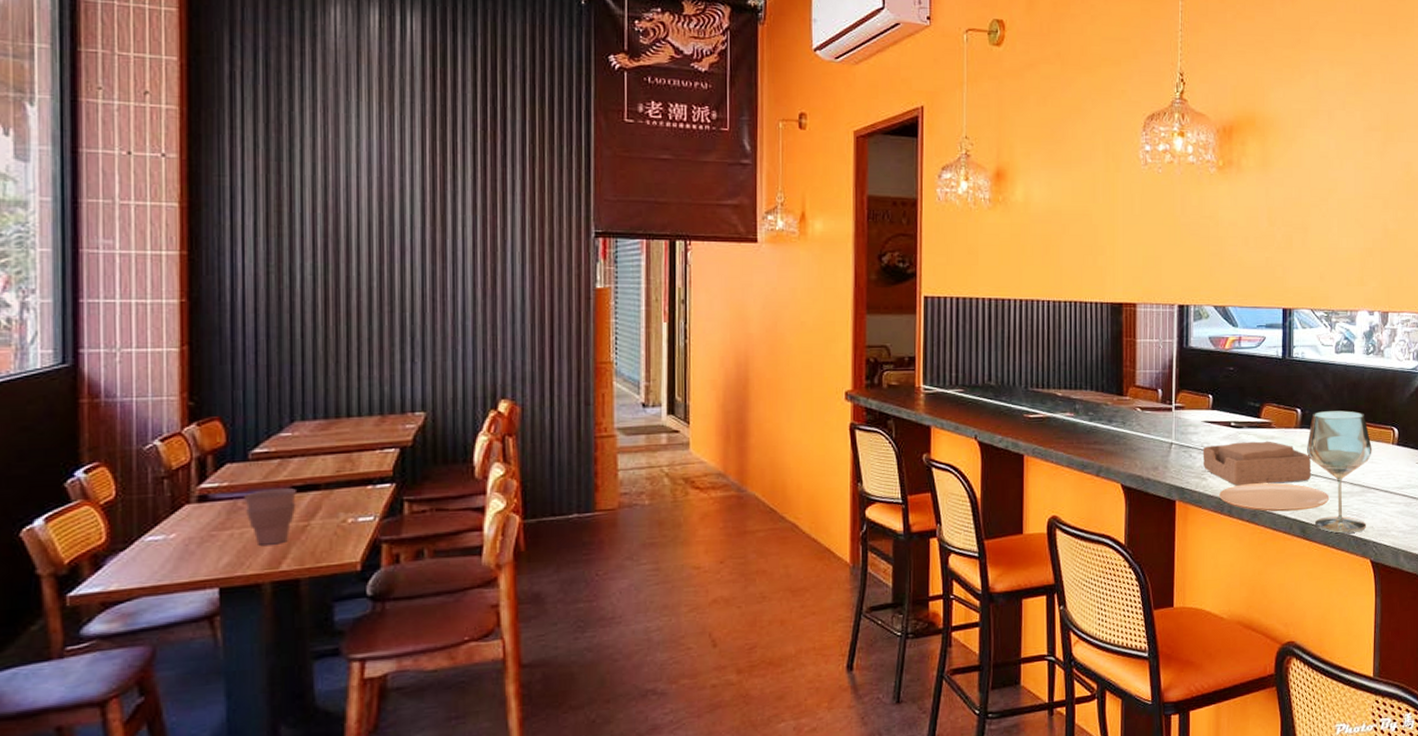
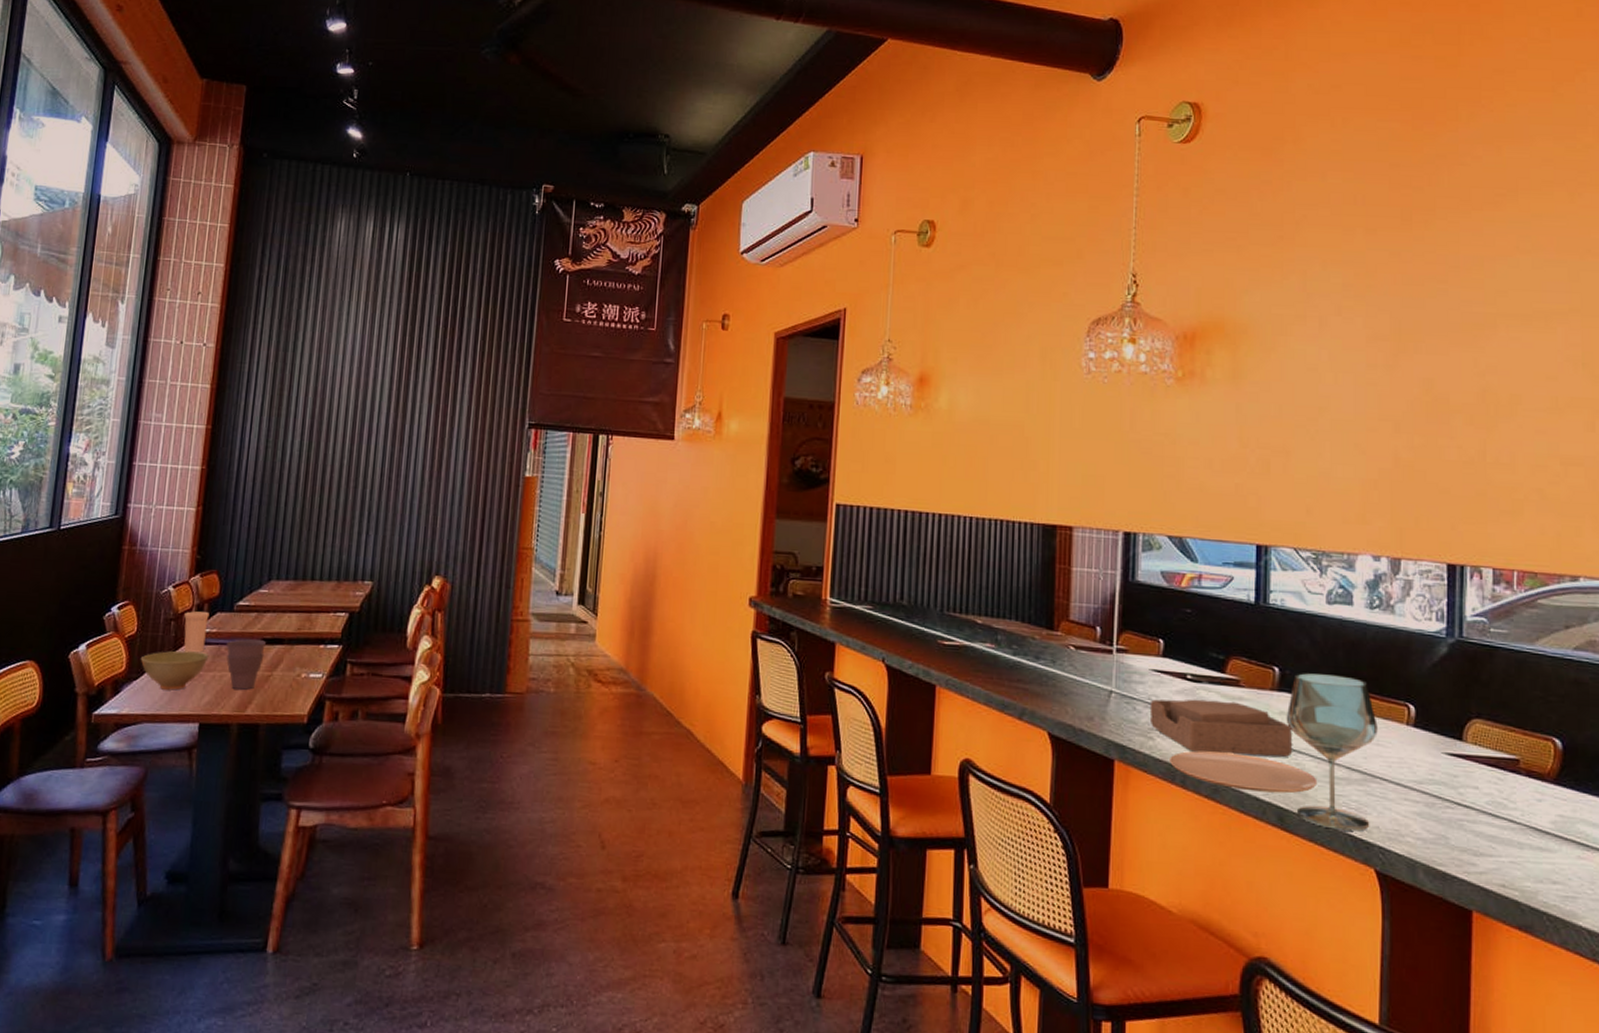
bowl: none [126,509,222,557] -> present [140,650,209,691]
cup: none [181,465,216,512] -> present [184,611,210,653]

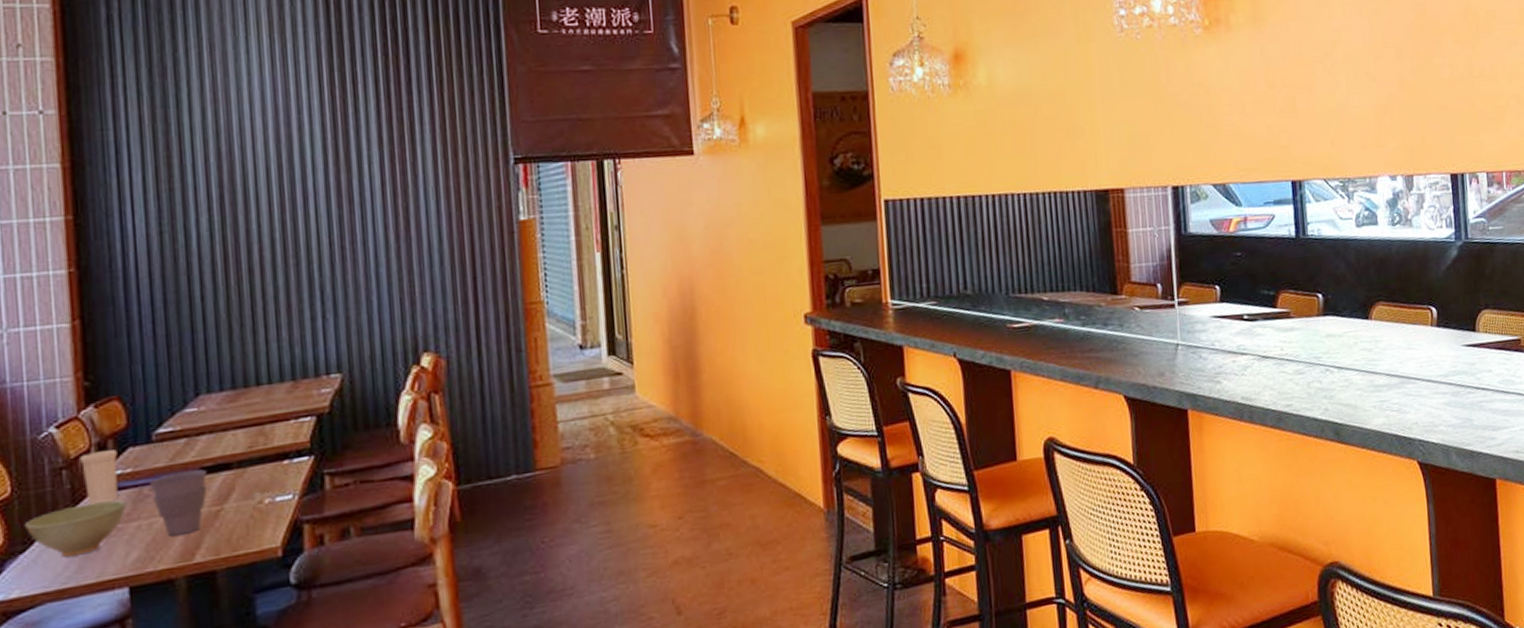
napkin holder: present [1149,699,1293,757] -> none [1213,333,1341,388]
plate: present [1170,750,1318,794] -> none [1237,380,1364,414]
wine glass: present [1286,673,1378,831] -> none [1332,291,1410,433]

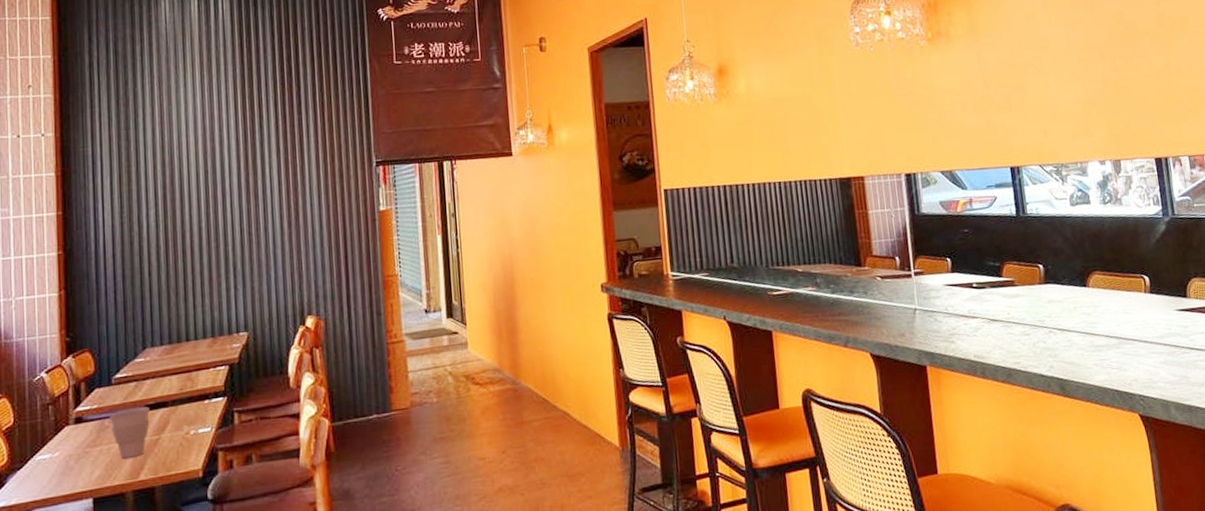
bowl: present [24,499,127,558] -> none [21,429,93,474]
cup: present [80,450,119,505] -> none [62,390,87,433]

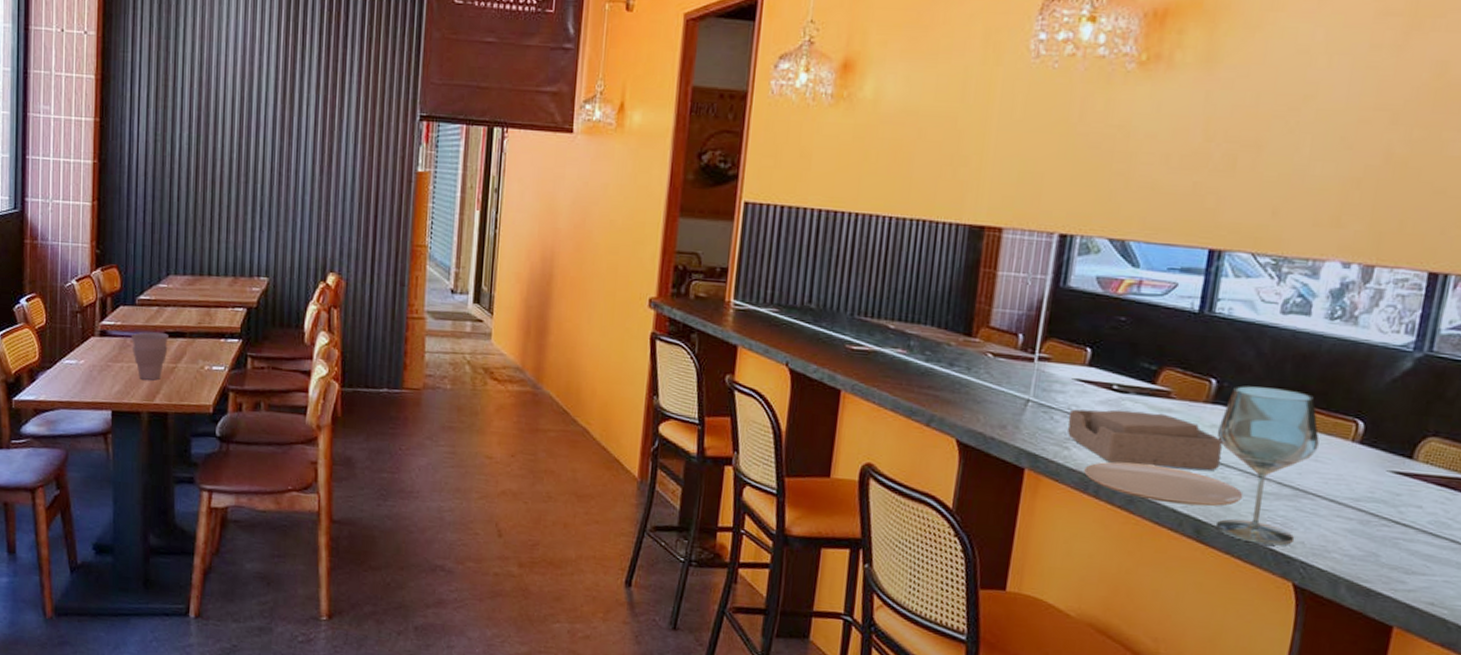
napkin holder: none [947,299,1063,347] -> present [1066,409,1222,471]
plate: none [970,340,1086,371] -> present [1084,461,1244,507]
wine glass: none [1053,262,1130,389] -> present [1215,386,1320,546]

